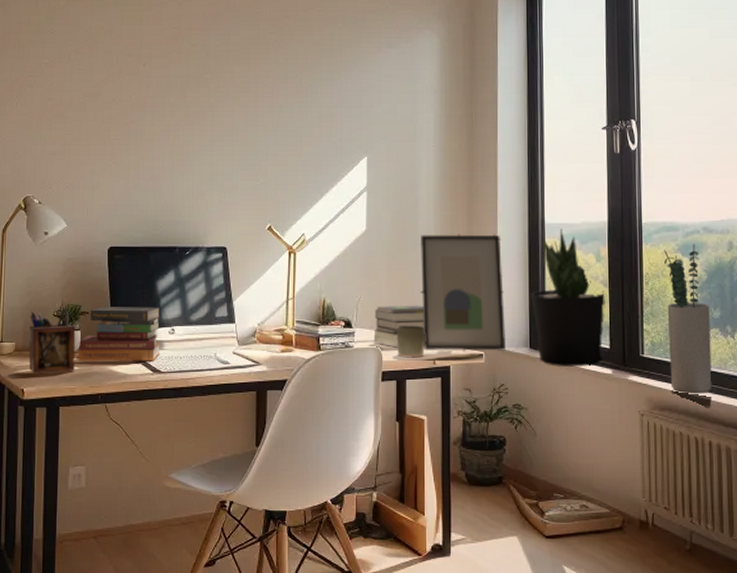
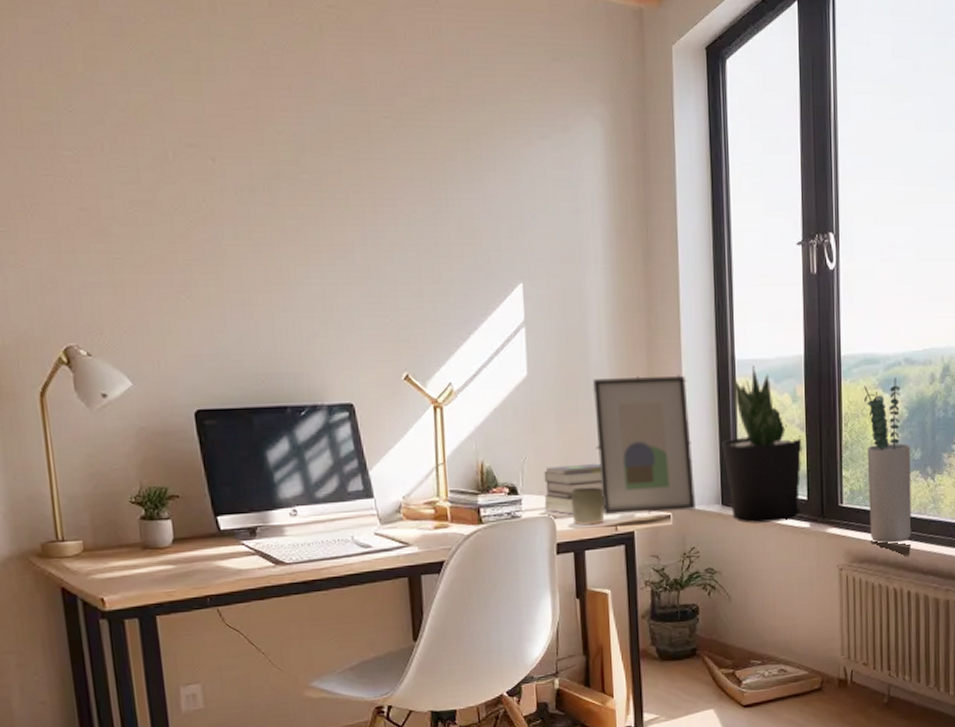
desk organizer: present [28,308,76,373] -> none [97,492,170,578]
books: present [78,307,161,361] -> none [171,484,282,558]

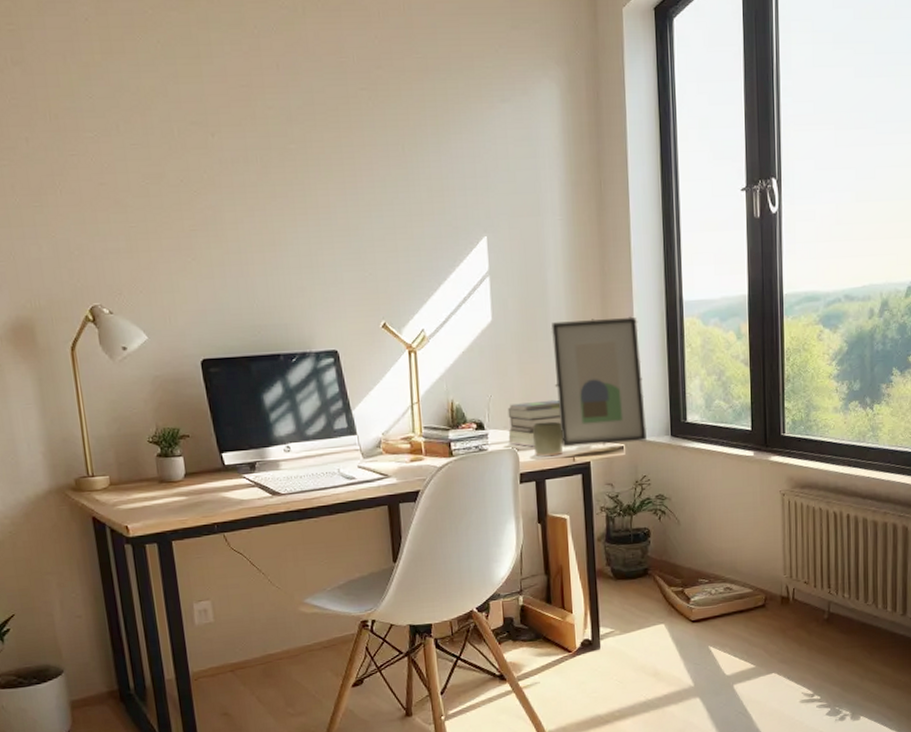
planter: present [722,365,803,524] -> none [671,305,747,453]
vase: present [864,376,912,544] -> none [805,312,851,470]

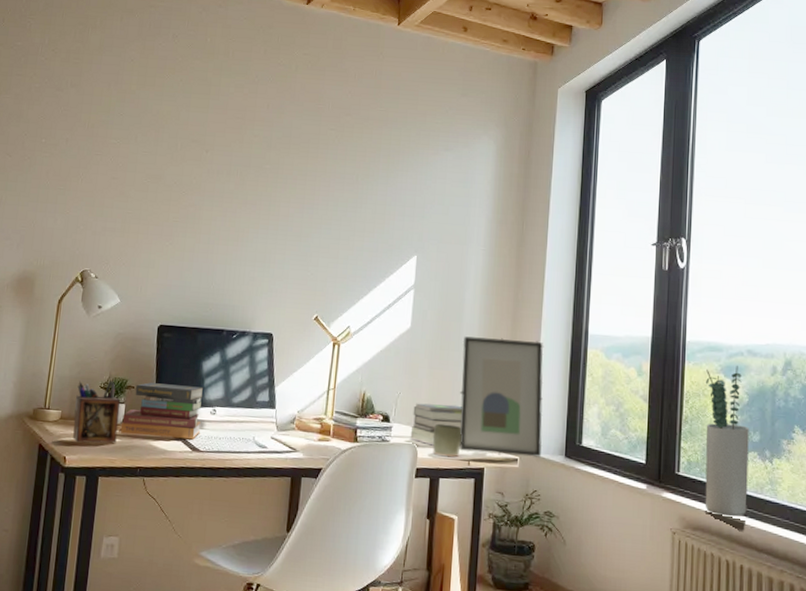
desk organizer: none [121,432,183,508] -> present [73,380,121,444]
books: none [183,423,278,490] -> present [120,382,204,440]
vase: none [805,312,851,470] -> present [705,365,749,517]

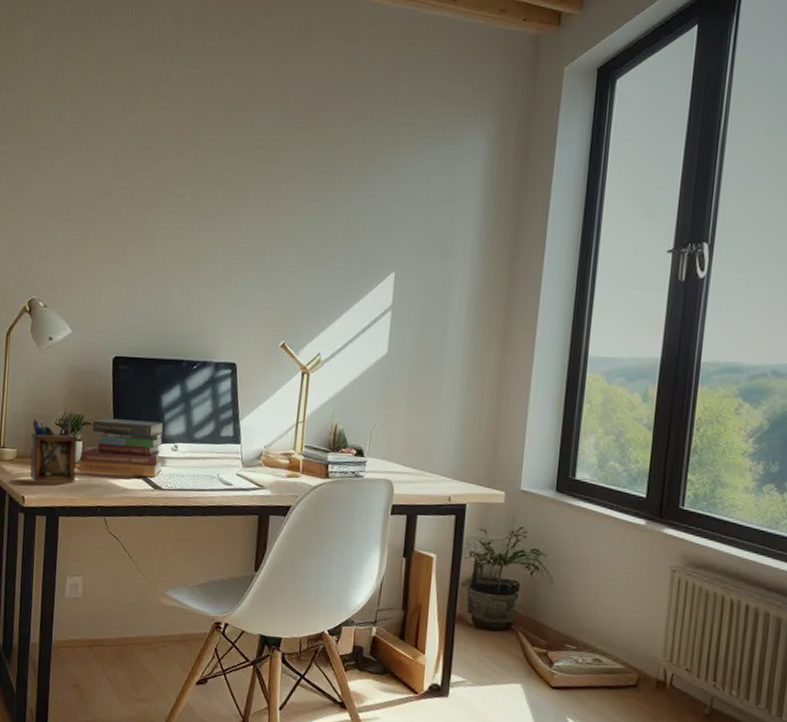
books: present [410,403,462,446] -> none [386,435,443,481]
mug: present [432,423,462,457] -> none [410,457,442,492]
picture frame: present [459,336,544,458] -> none [439,362,537,492]
vase: present [705,365,749,517] -> none [710,387,768,554]

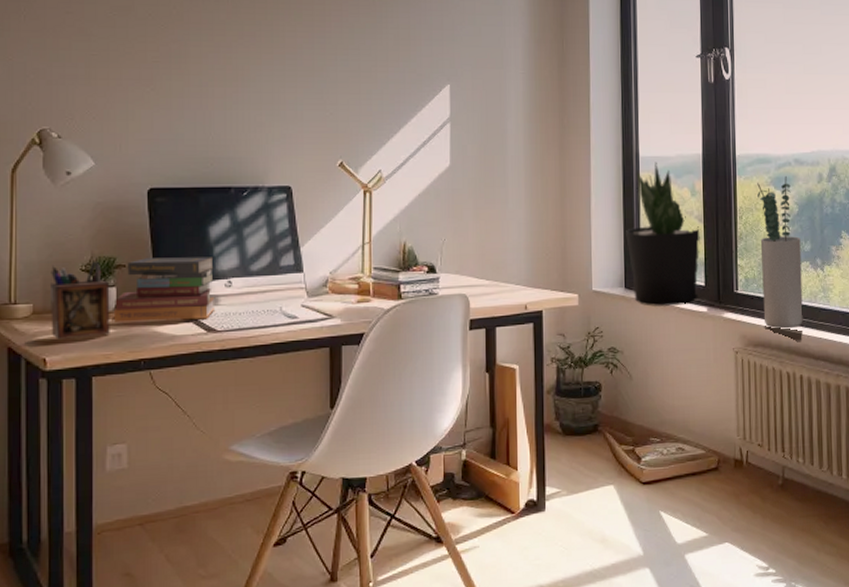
planter: none [563,363,649,516] -> present [626,162,701,307]
vase: none [710,387,768,554] -> present [757,175,803,329]

